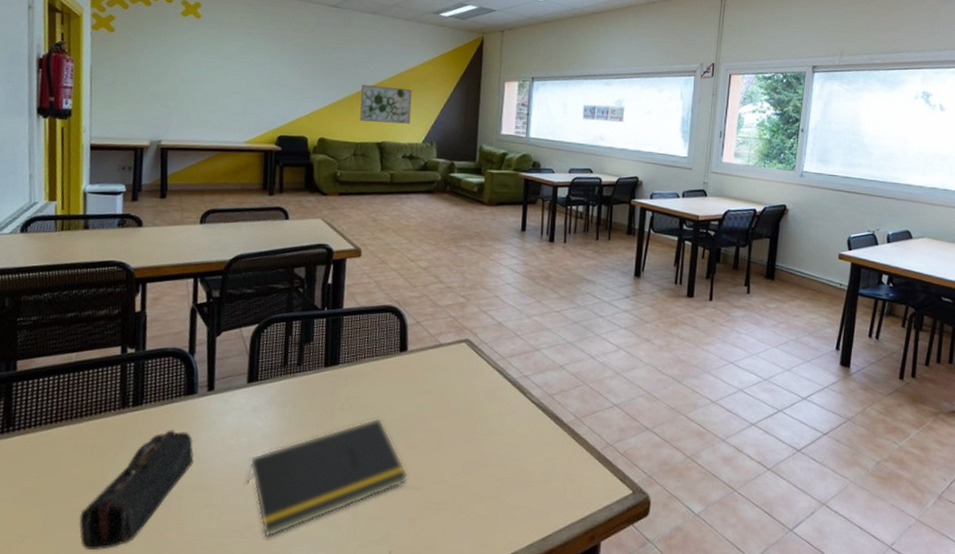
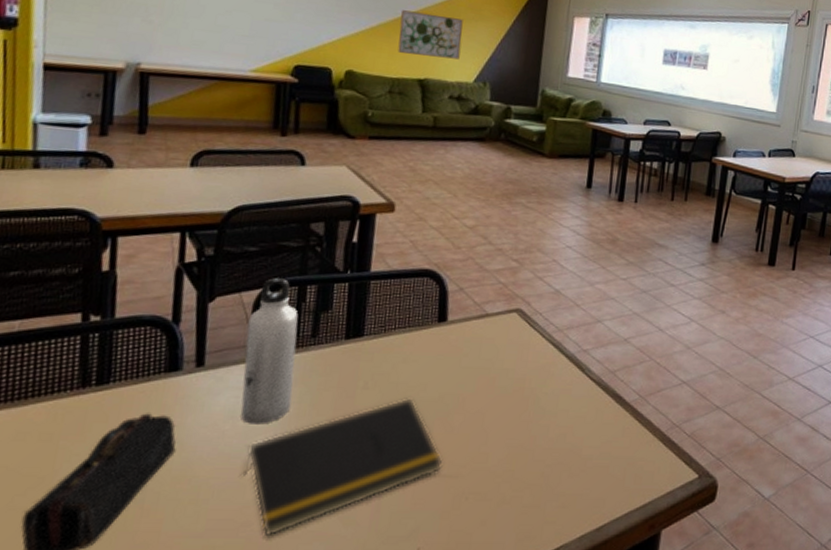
water bottle: none [243,315,287,440] -> present [241,278,299,425]

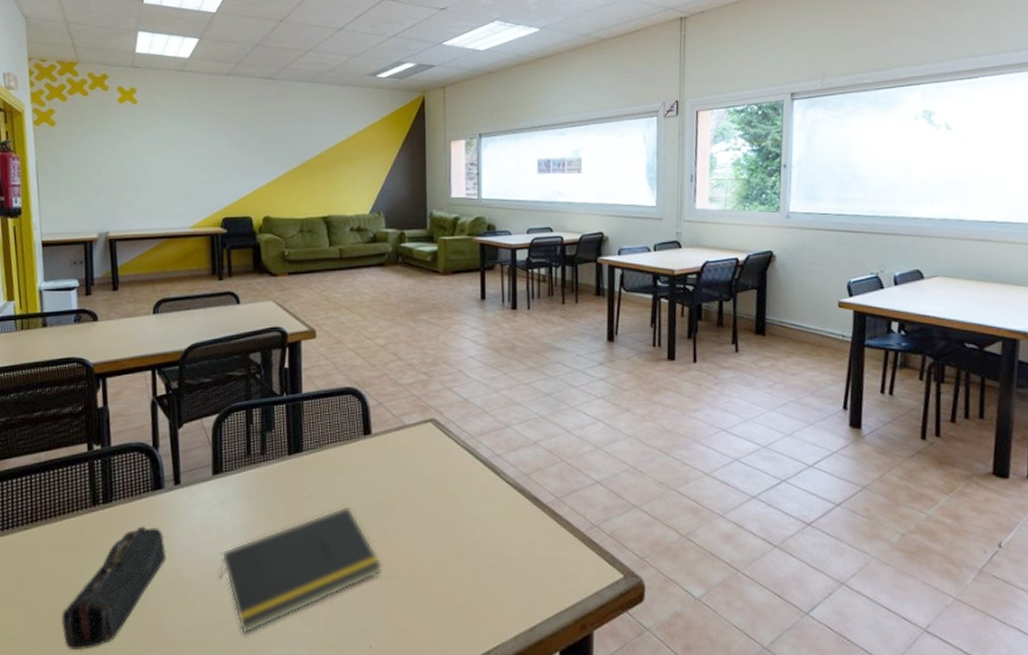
water bottle: present [241,278,299,425] -> none [209,404,251,534]
wall art: present [397,10,463,60] -> none [302,157,355,196]

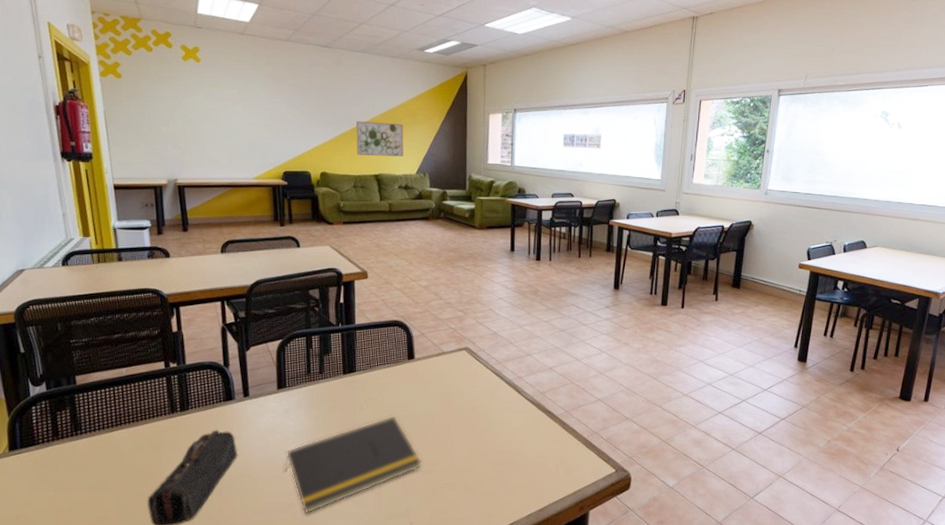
wall art: none [302,157,355,196] -> present [355,121,404,157]

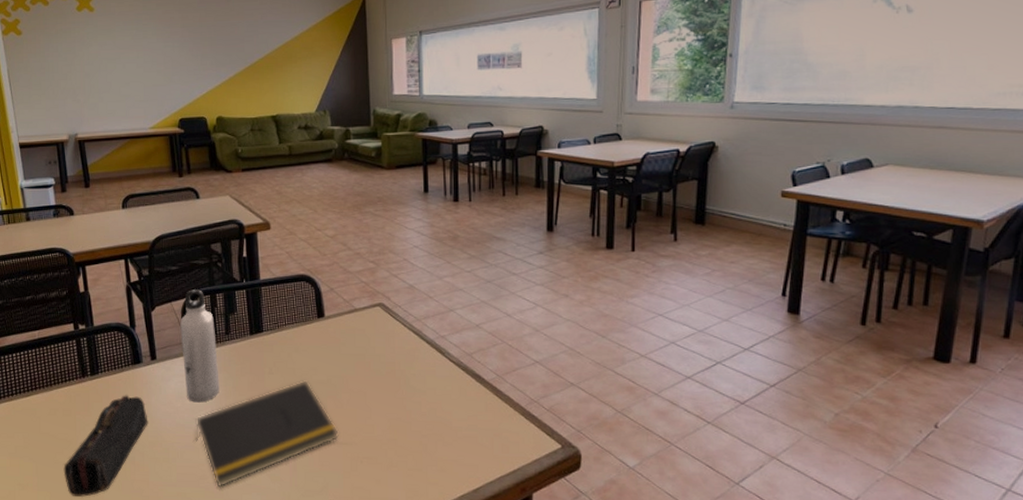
water bottle: none [274,332,311,436] -> present [180,290,220,403]
wall art: present [355,121,404,157] -> none [249,58,301,97]

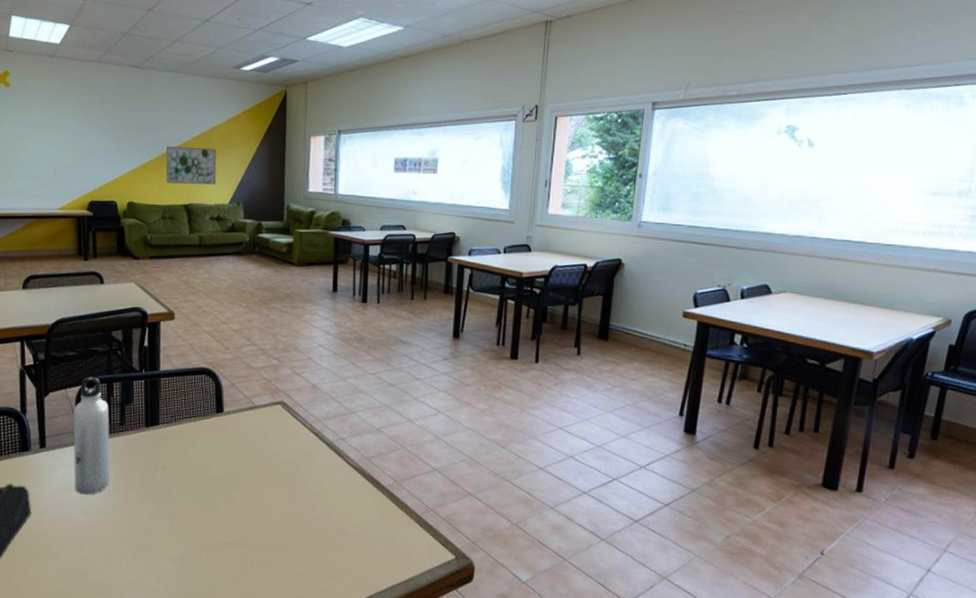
notepad: present [195,380,339,488] -> none [80,477,230,586]
wall art: none [249,58,301,97] -> present [165,146,217,185]

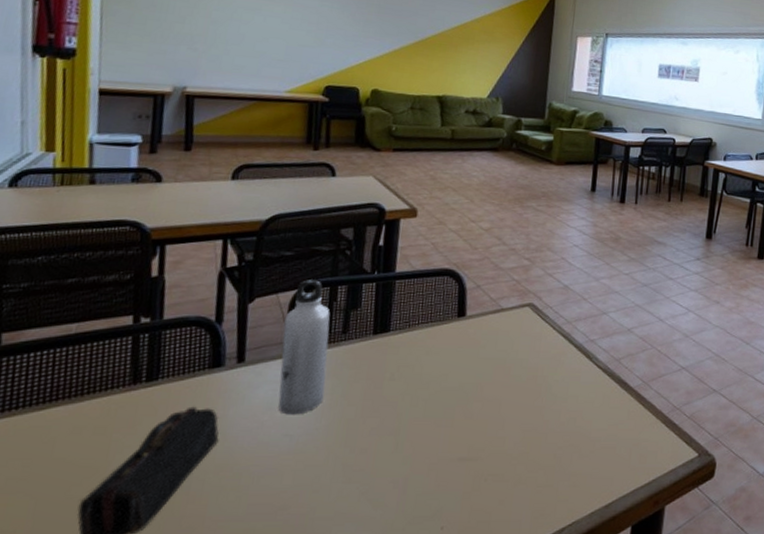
wall art: present [165,146,217,185] -> none [418,34,477,77]

